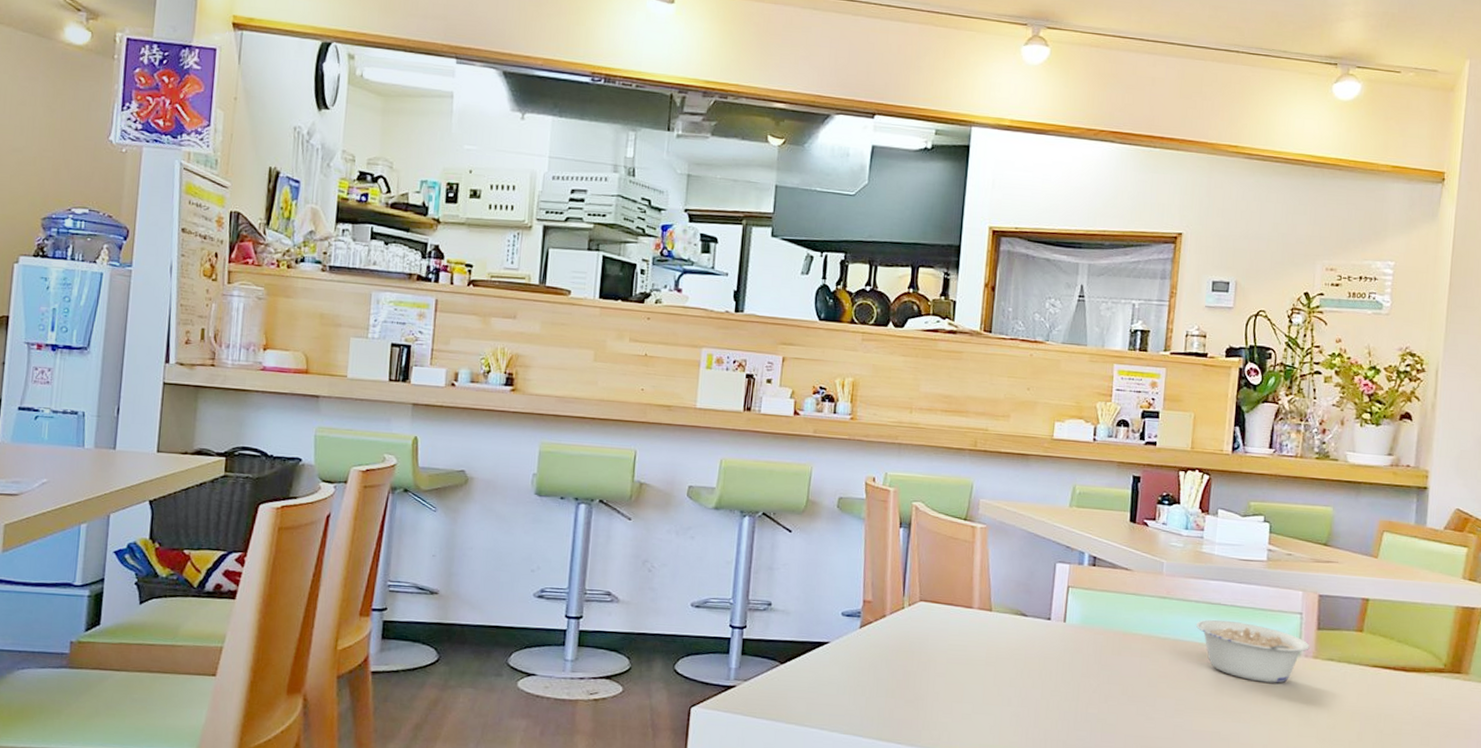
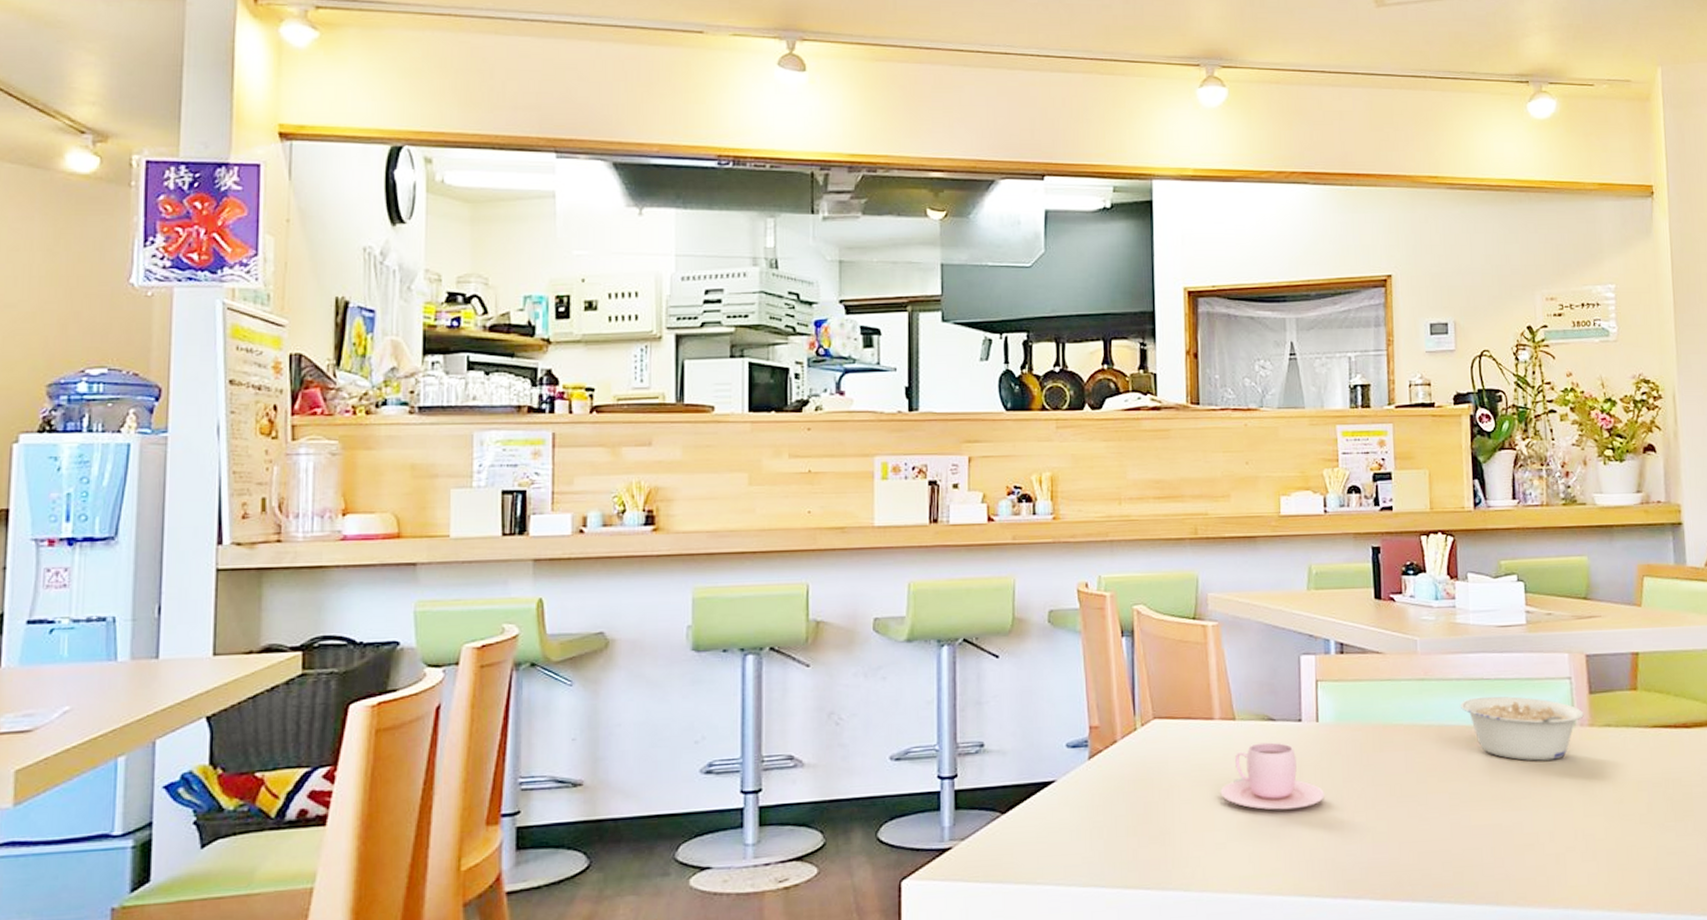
teacup: none [971,633,1064,694] -> present [1220,742,1325,810]

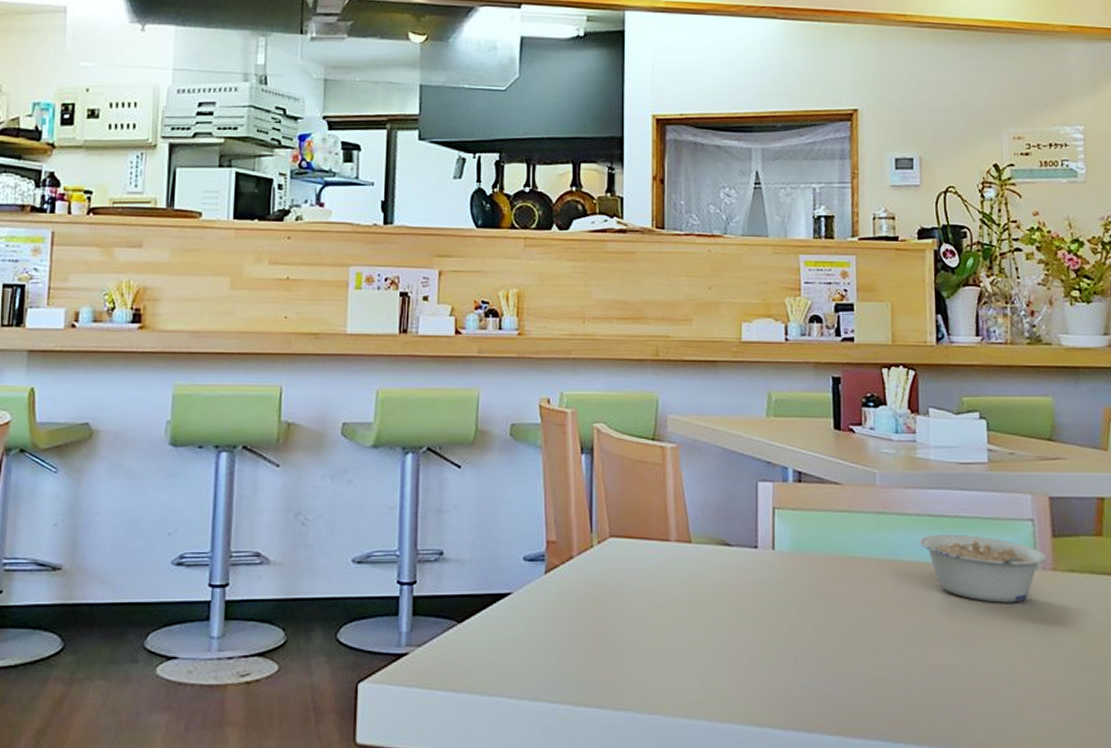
teacup: present [1220,742,1325,810] -> none [674,567,779,636]

